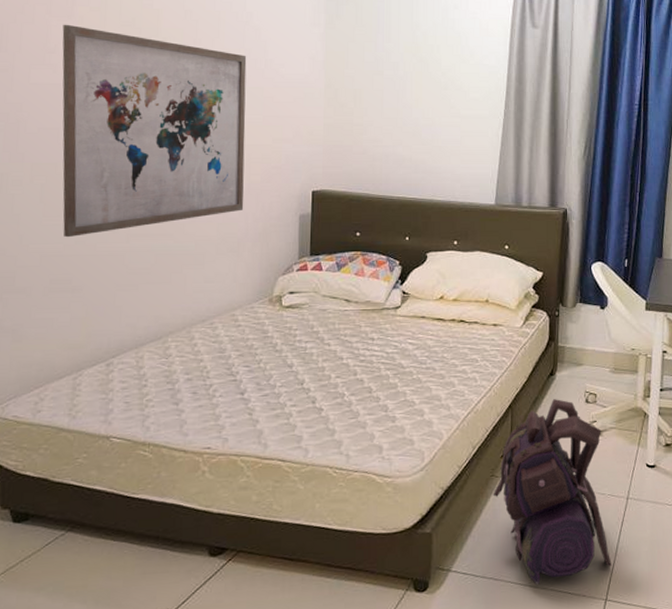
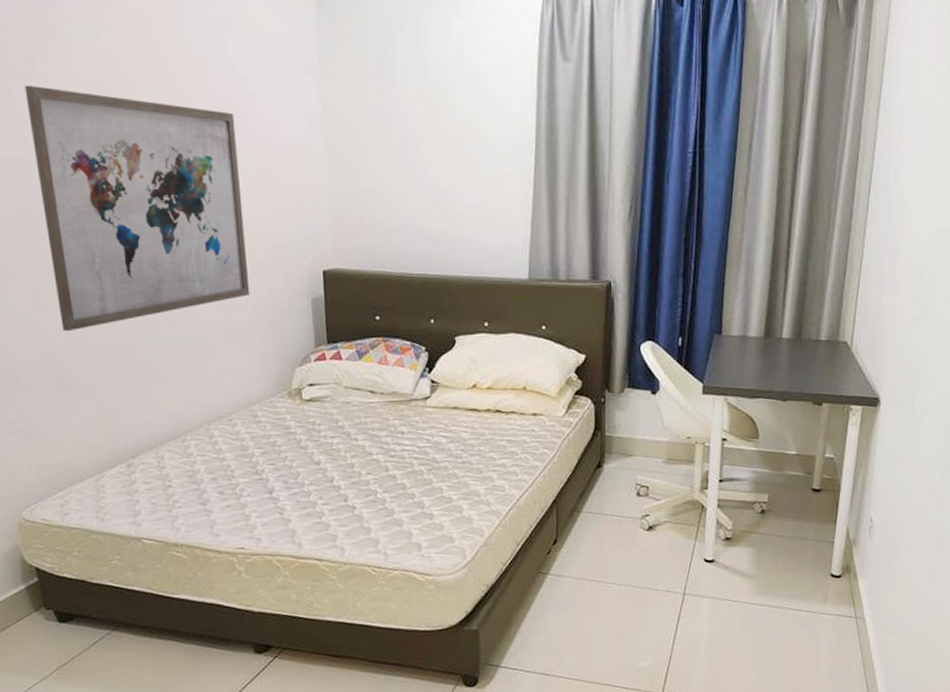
backpack: present [493,399,612,585] -> none [540,492,668,679]

